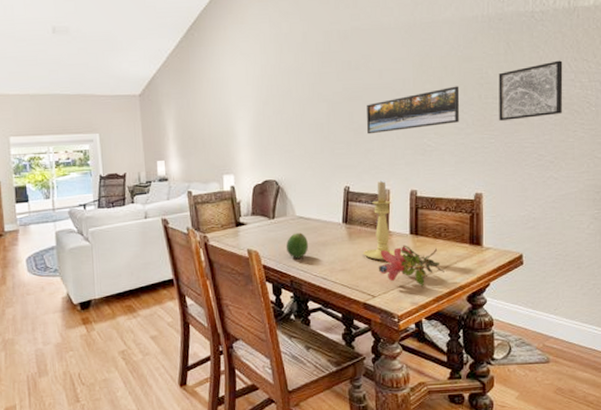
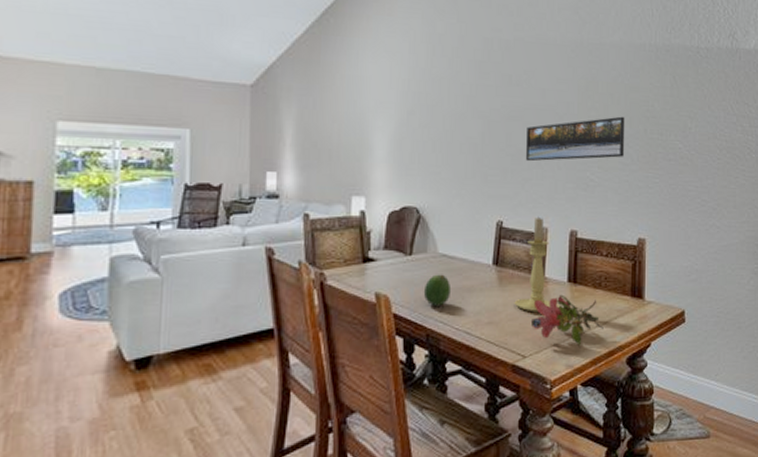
wall art: present [498,60,563,121] -> none [664,101,726,160]

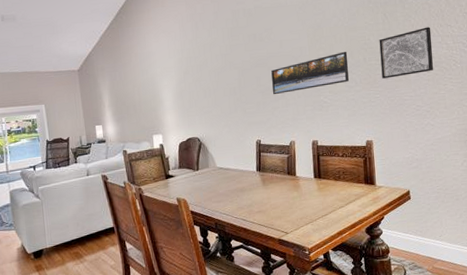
fruit: present [423,274,452,307] -> none [209,181,229,204]
candle holder: present [514,216,560,313] -> none [275,133,310,202]
flower: present [530,294,604,346] -> none [289,187,345,222]
wall art: none [664,101,726,160] -> present [379,27,433,79]

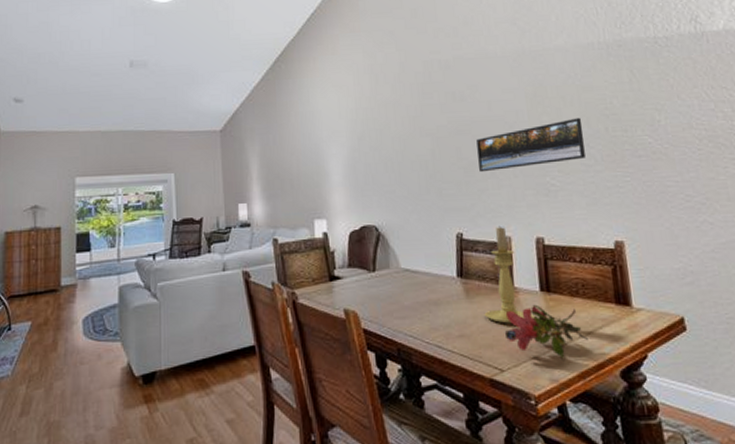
candle holder: none [275,133,310,202] -> present [484,226,535,324]
flower: none [289,187,345,222] -> present [504,304,588,358]
wall art: present [379,27,433,79] -> none [625,88,706,156]

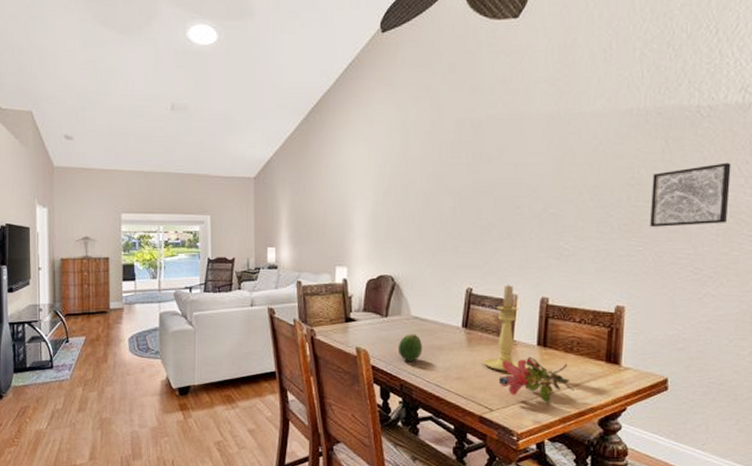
fruit: none [390,288,418,321] -> present [397,334,423,362]
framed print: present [476,117,586,173] -> none [497,185,606,233]
wall art: none [625,88,706,156] -> present [650,162,731,227]

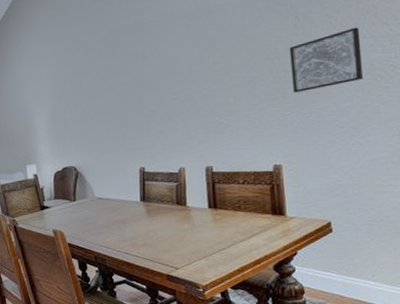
fruit: present [397,334,423,362] -> none [88,212,110,236]
candle holder: present [482,284,528,372] -> none [162,159,204,235]
flower: present [498,356,574,404] -> none [178,218,248,258]

